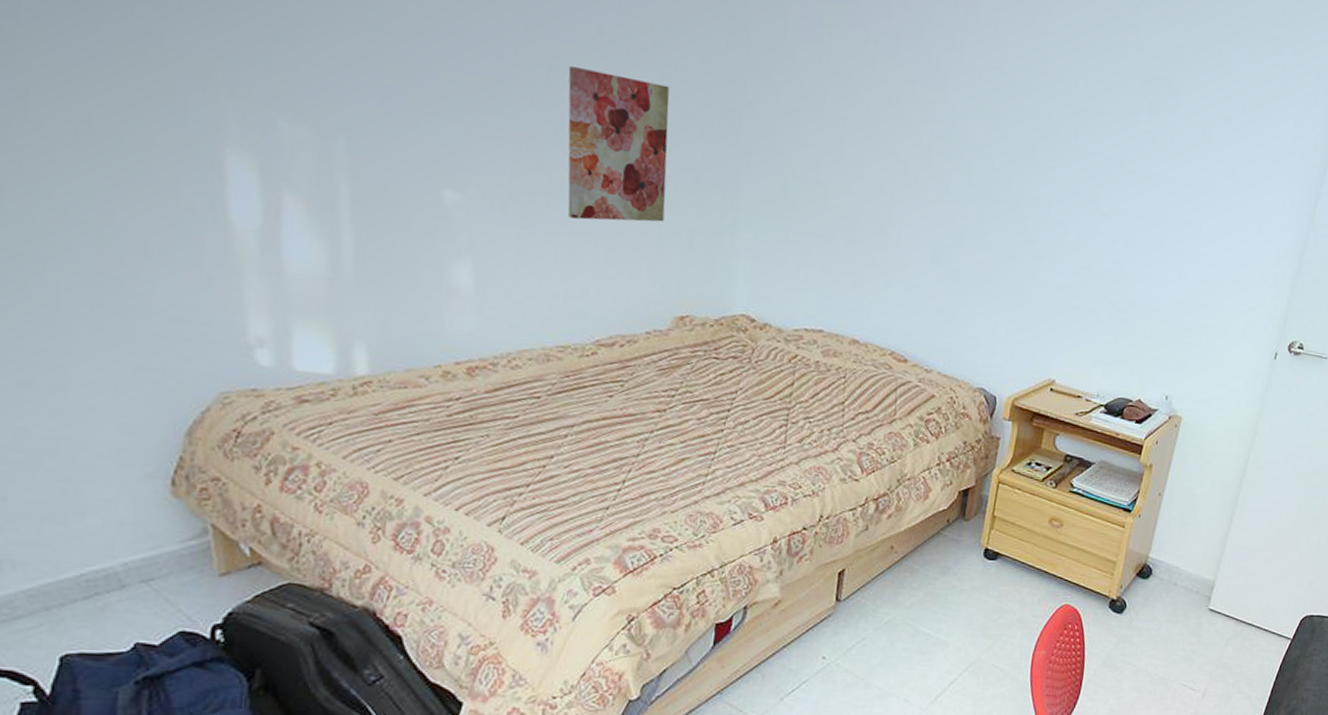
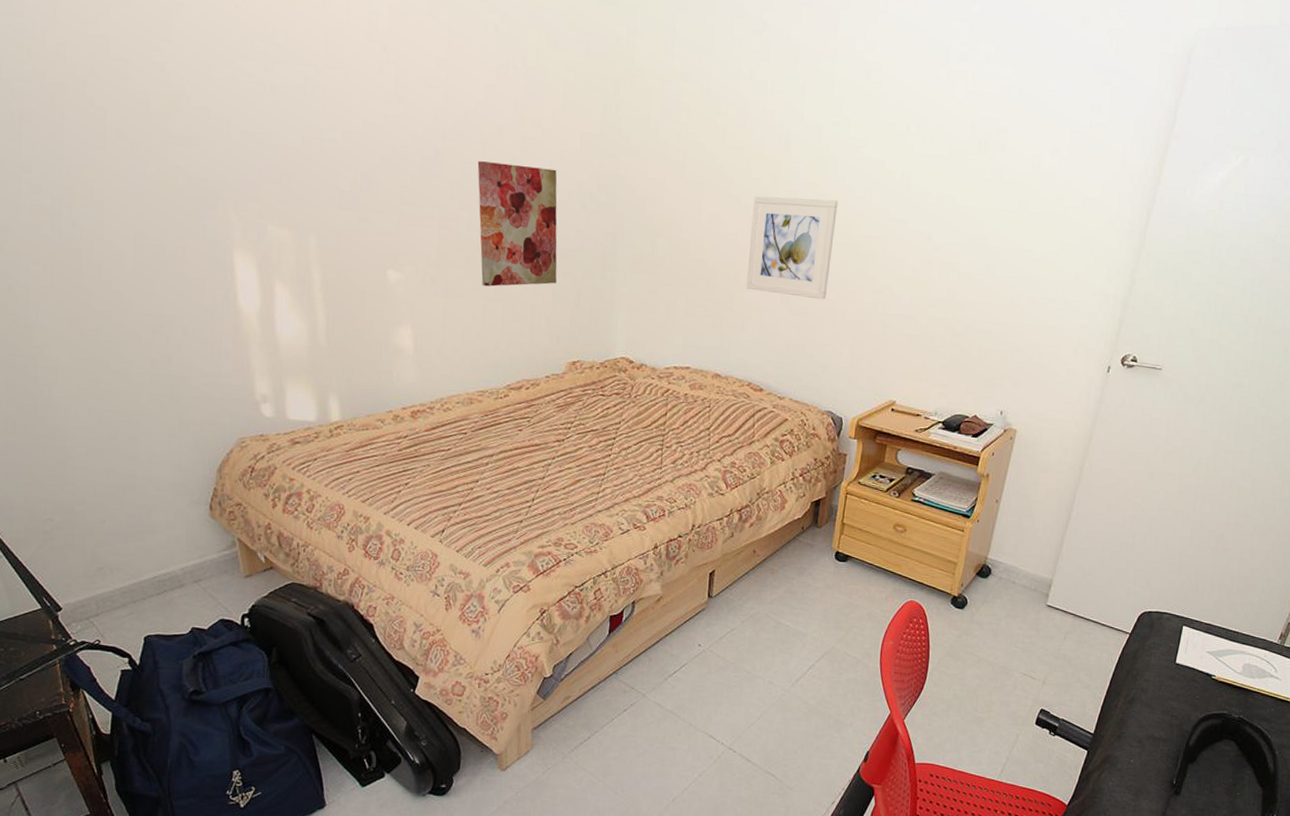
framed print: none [892,139,998,262] -> present [746,196,838,300]

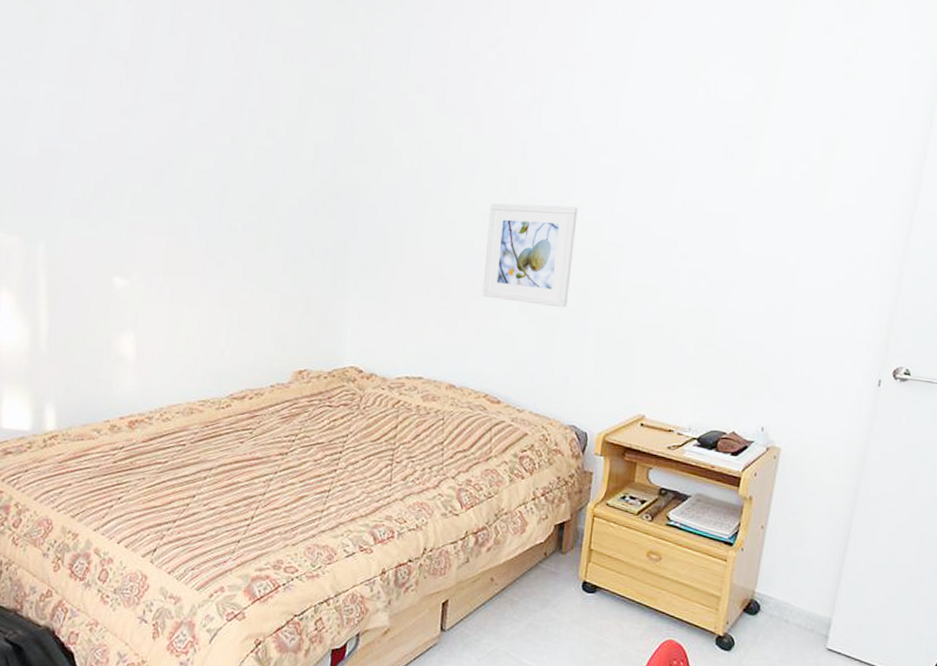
wall art: present [477,161,557,287] -> none [208,170,289,294]

